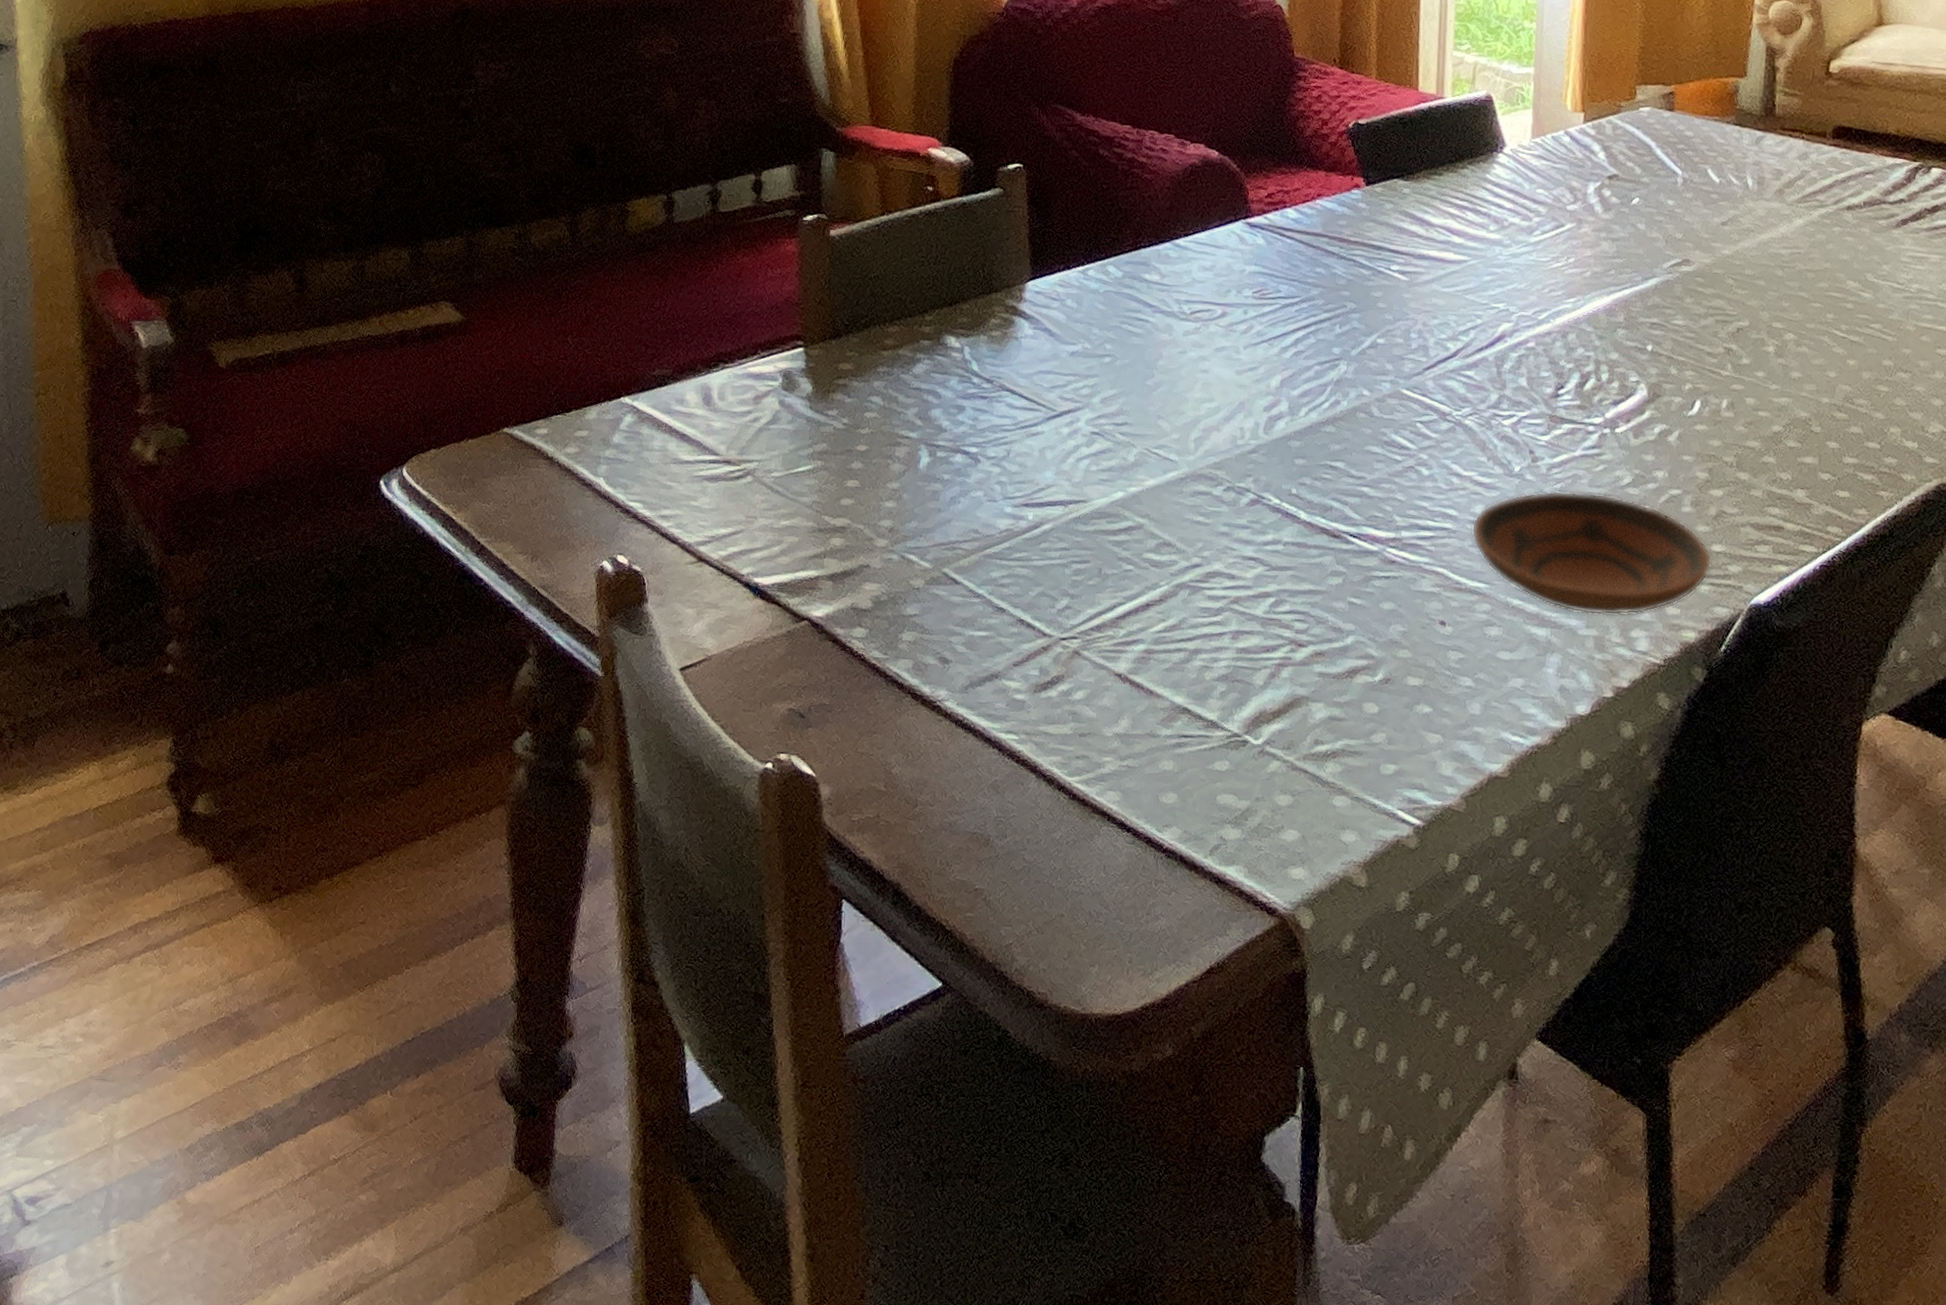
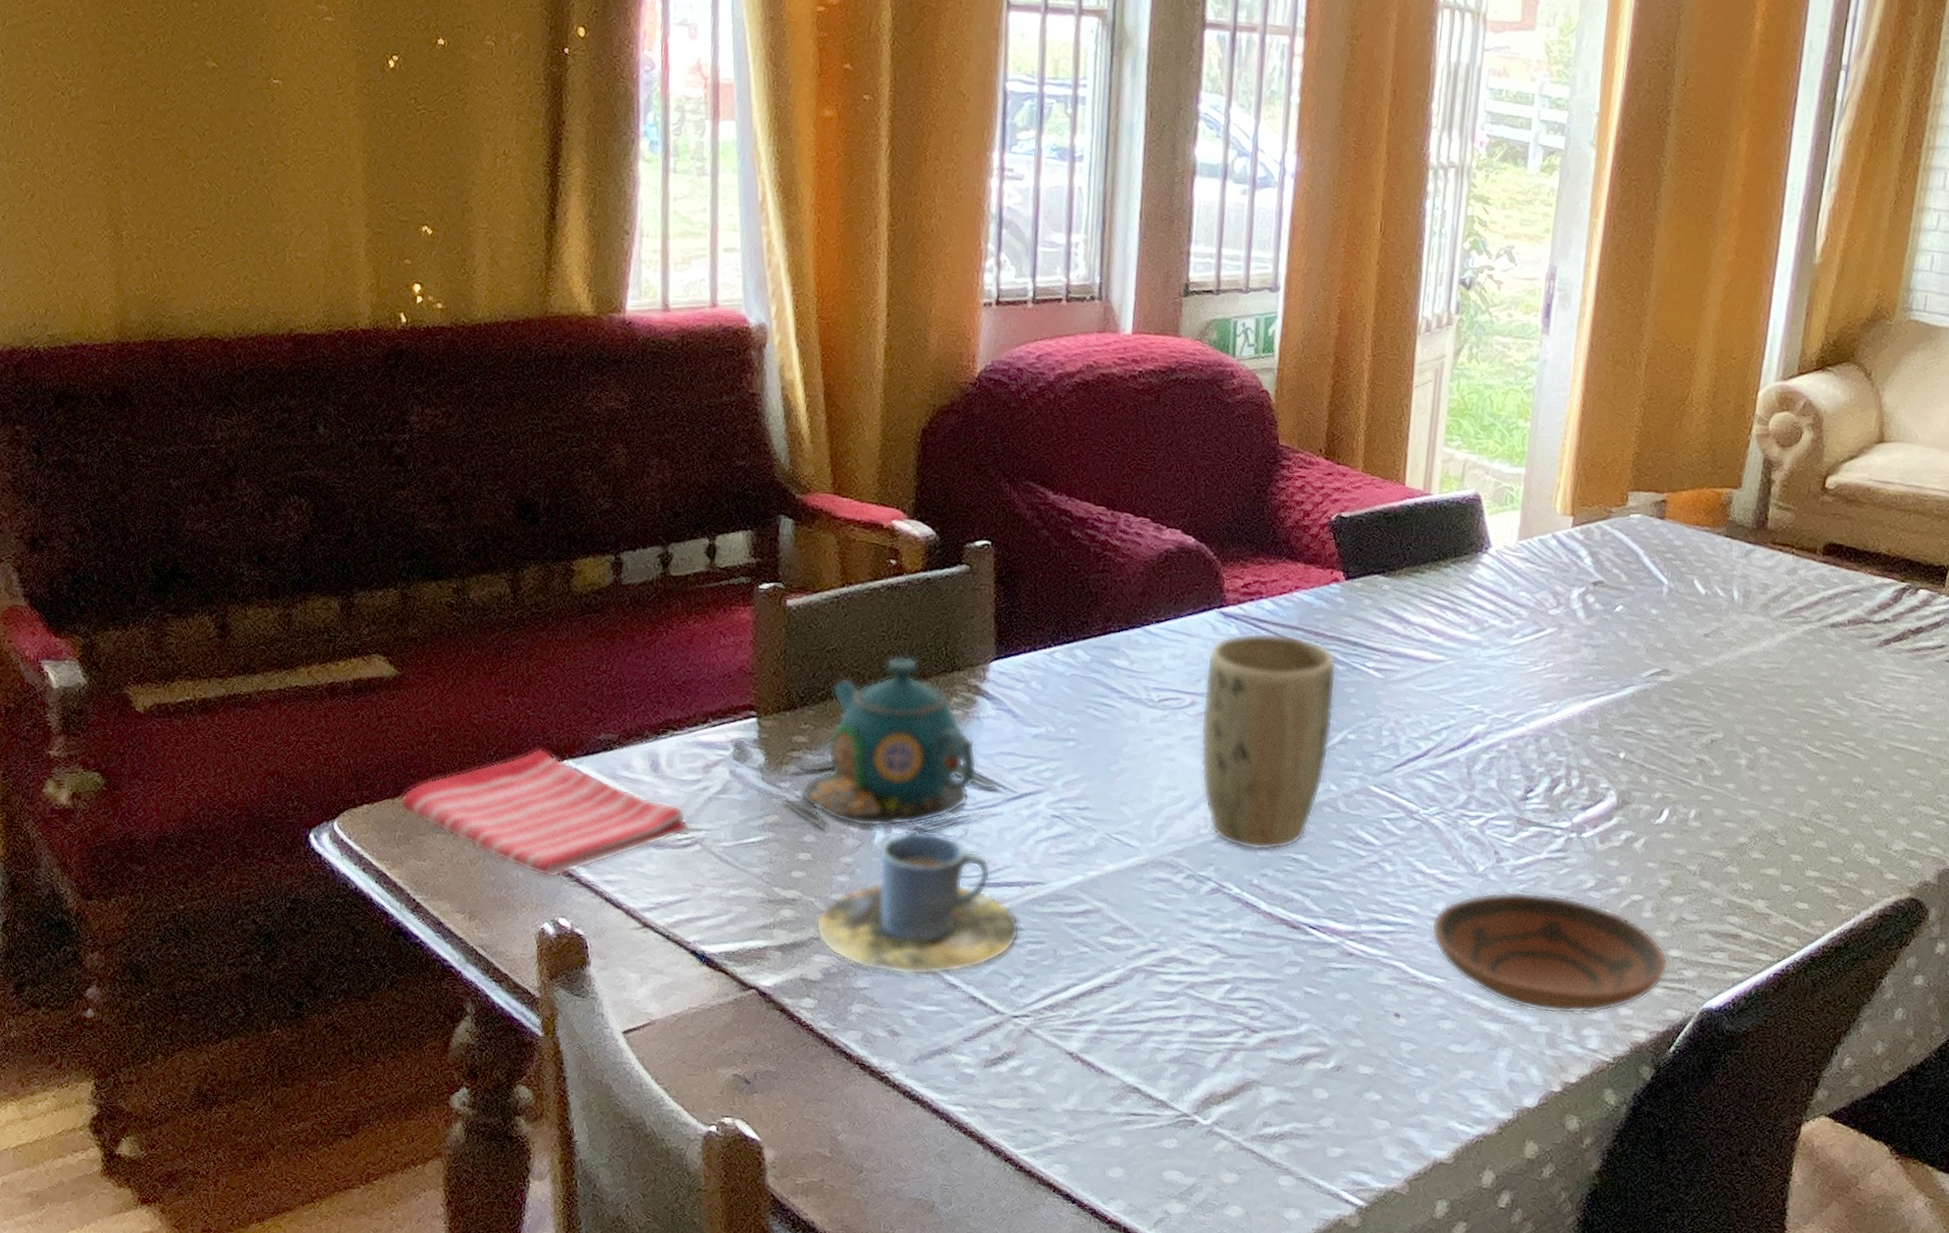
dish towel: none [465,386,742,515] -> present [400,748,690,878]
teapot: none [823,280,1047,458] -> present [775,655,1007,835]
cup: none [865,454,1065,600] -> present [816,832,1020,975]
plant pot: none [1232,241,1363,459] -> present [1200,632,1337,851]

